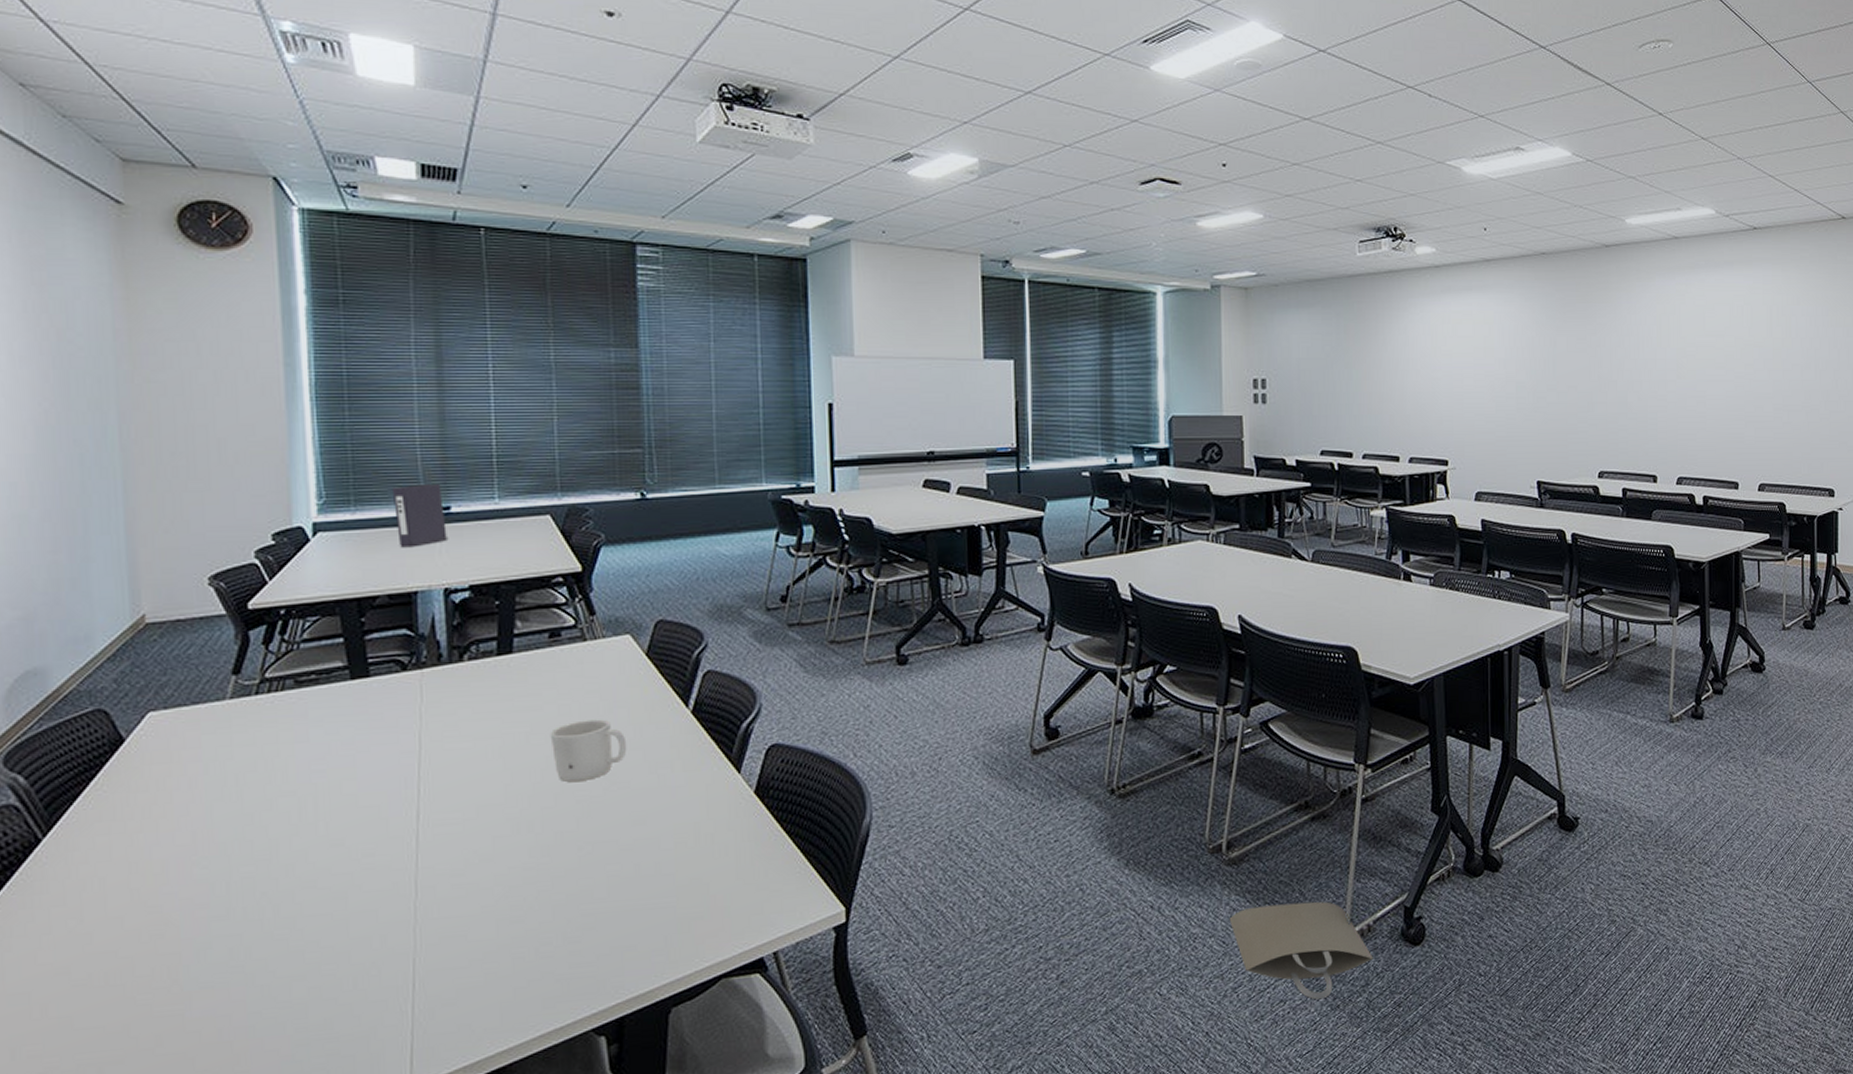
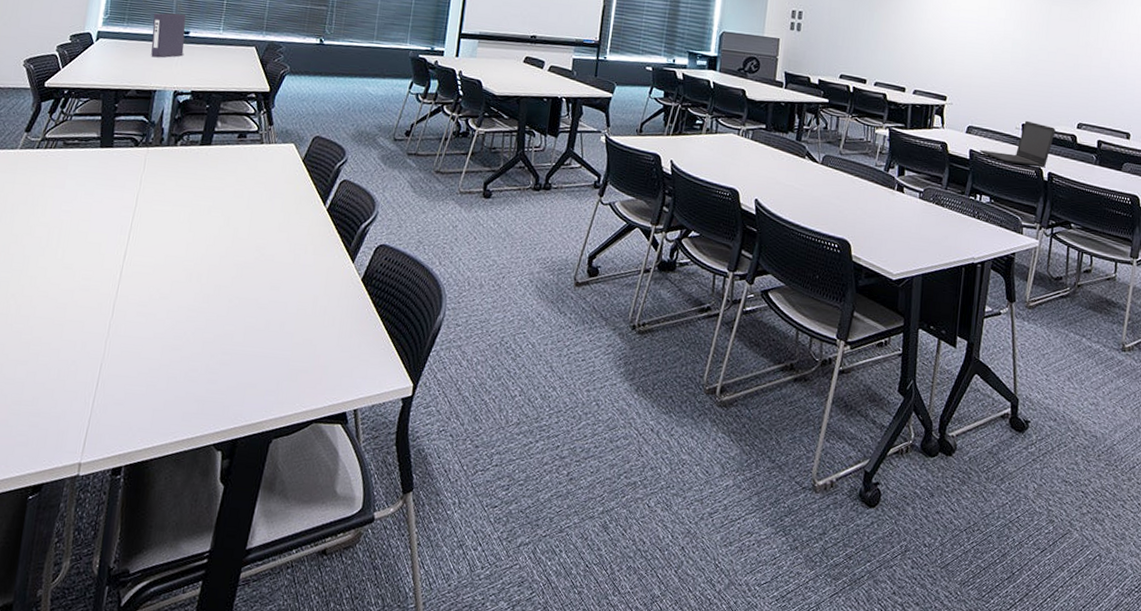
mug: present [550,719,627,782] -> none [224,203,278,250]
tote bag: present [1229,901,1373,1000] -> none [714,446,832,539]
laptop: none [1492,476,1575,530] -> present [979,120,1056,168]

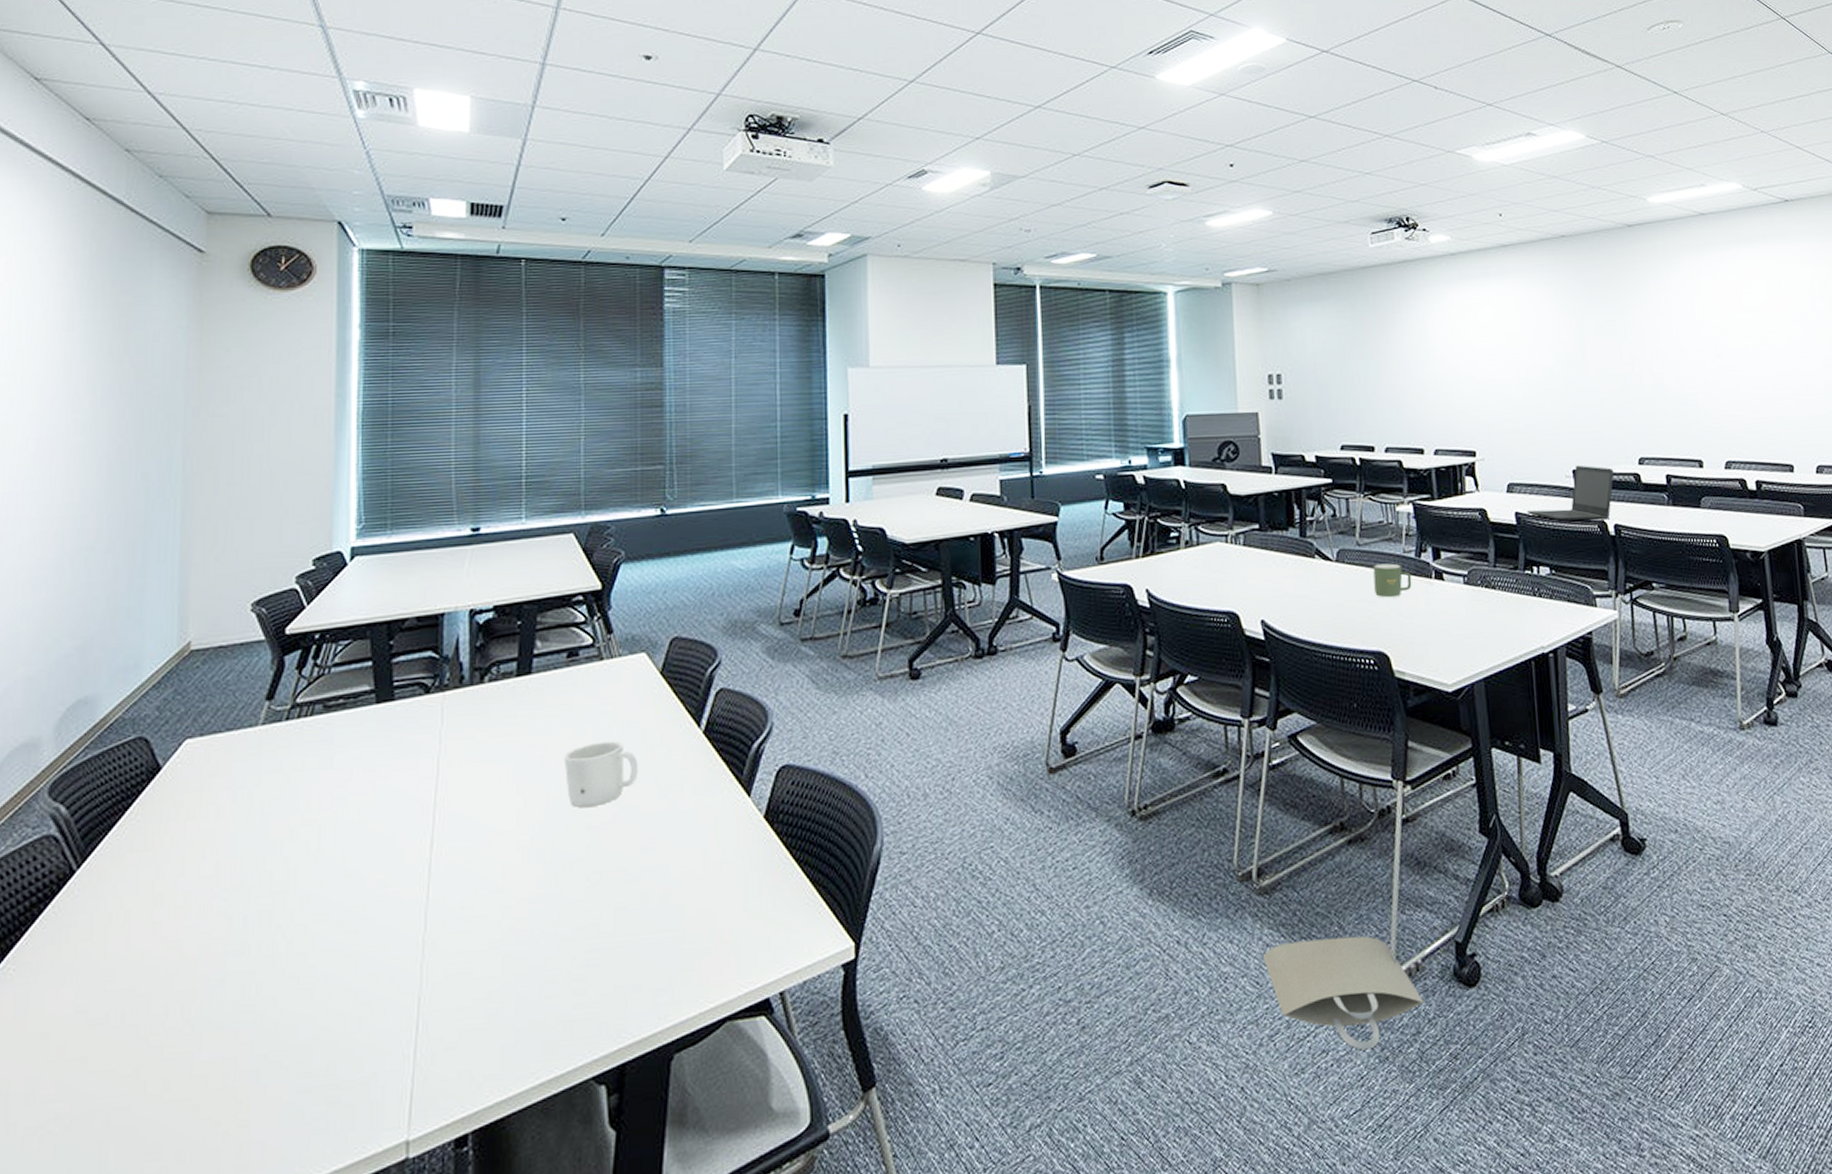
binder: present [151,13,186,58] -> none [426,505,475,570]
mug: none [224,203,278,250] -> present [563,741,639,808]
tote bag: none [714,446,832,539] -> present [1262,936,1424,1051]
mug: none [847,171,879,200] -> present [1373,563,1412,598]

